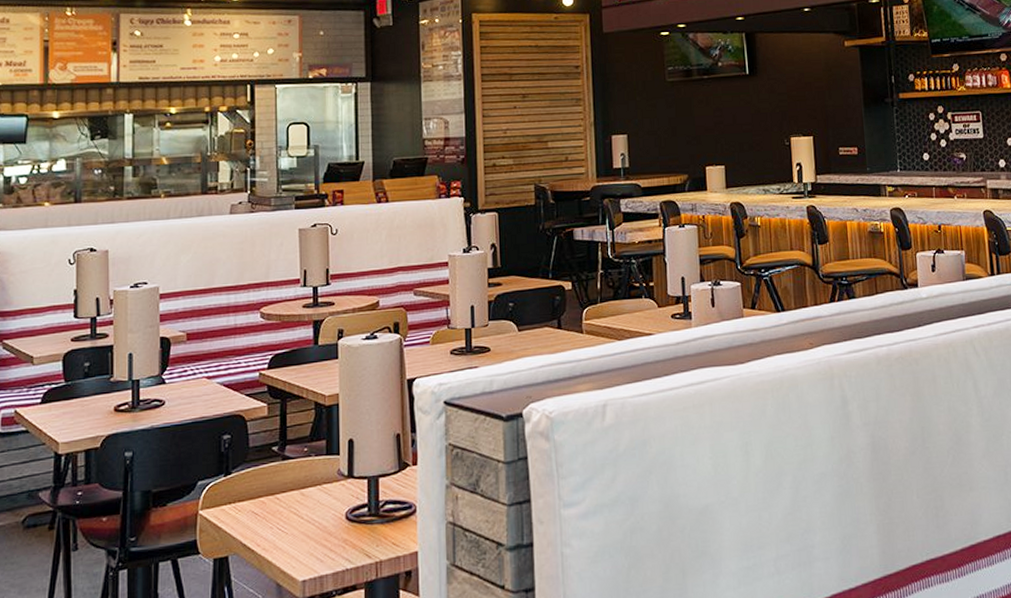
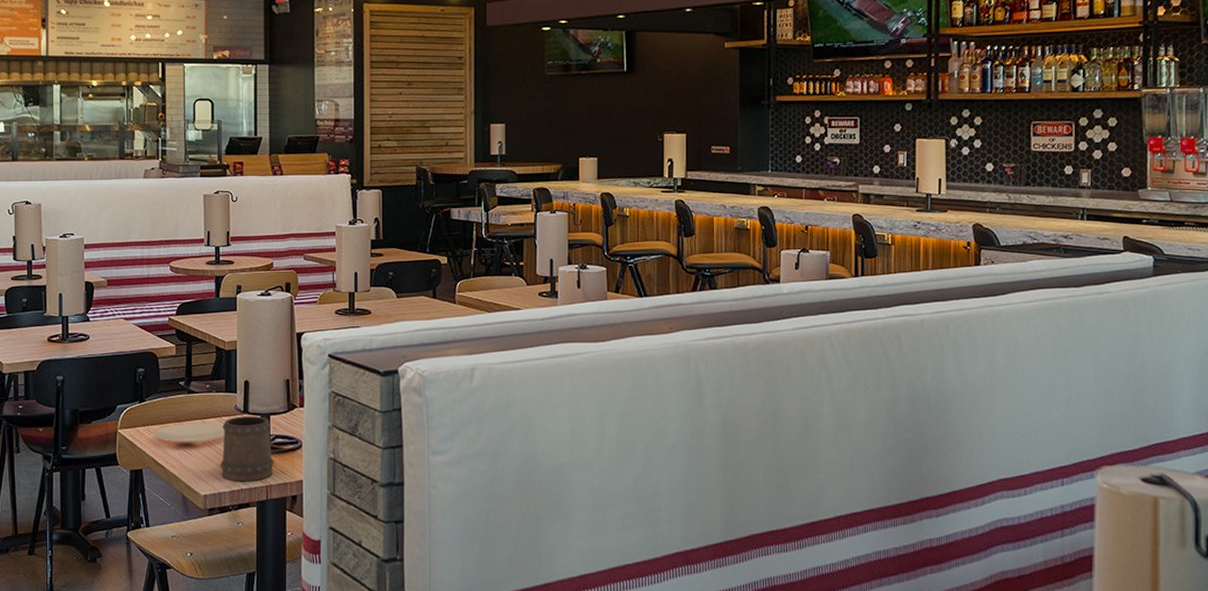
plate: none [244,493,326,521] -> present [155,423,225,444]
beer mug: none [320,480,386,561] -> present [219,416,275,482]

